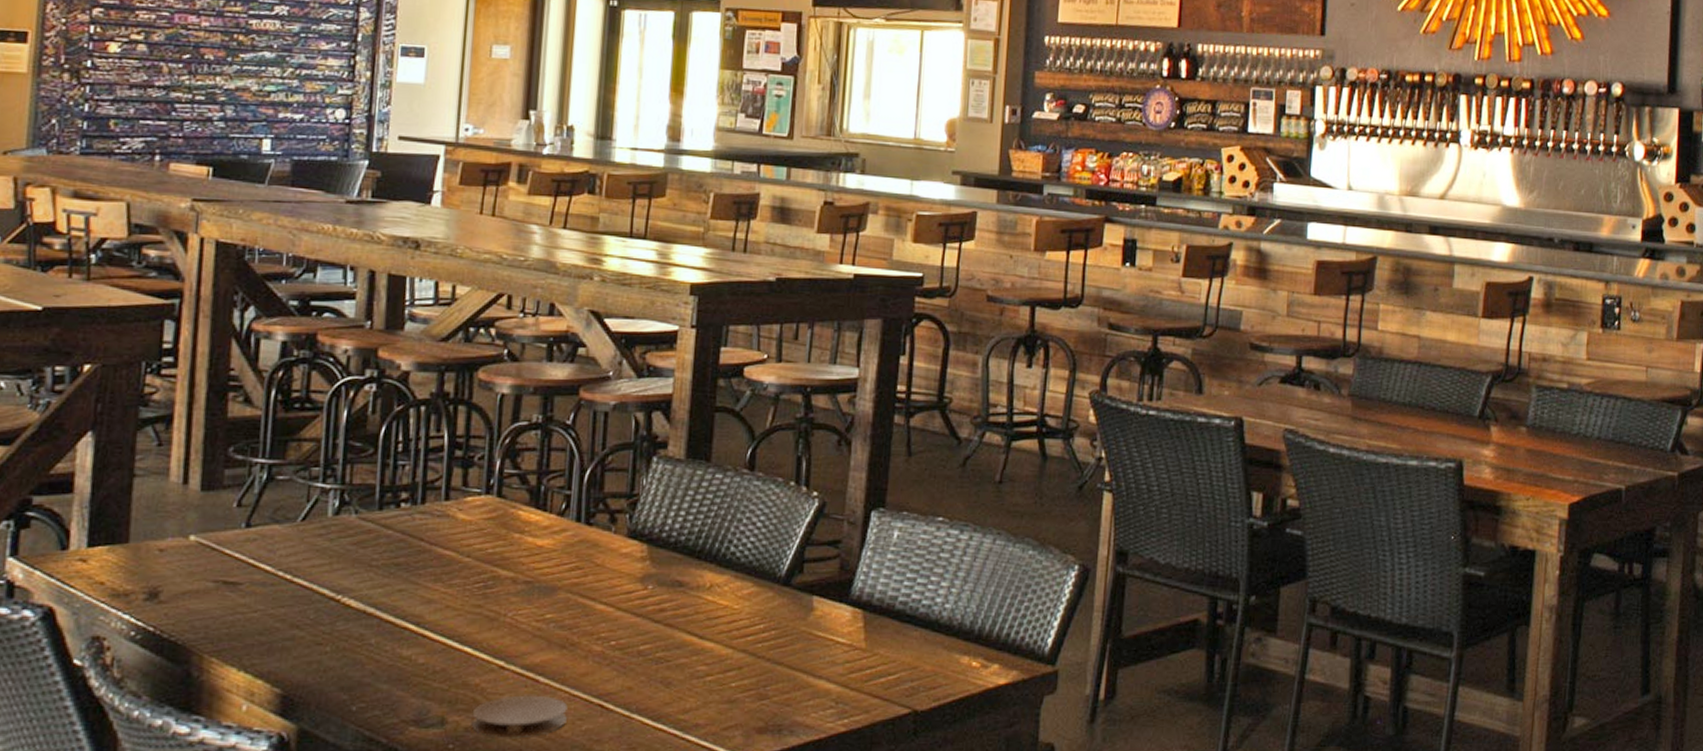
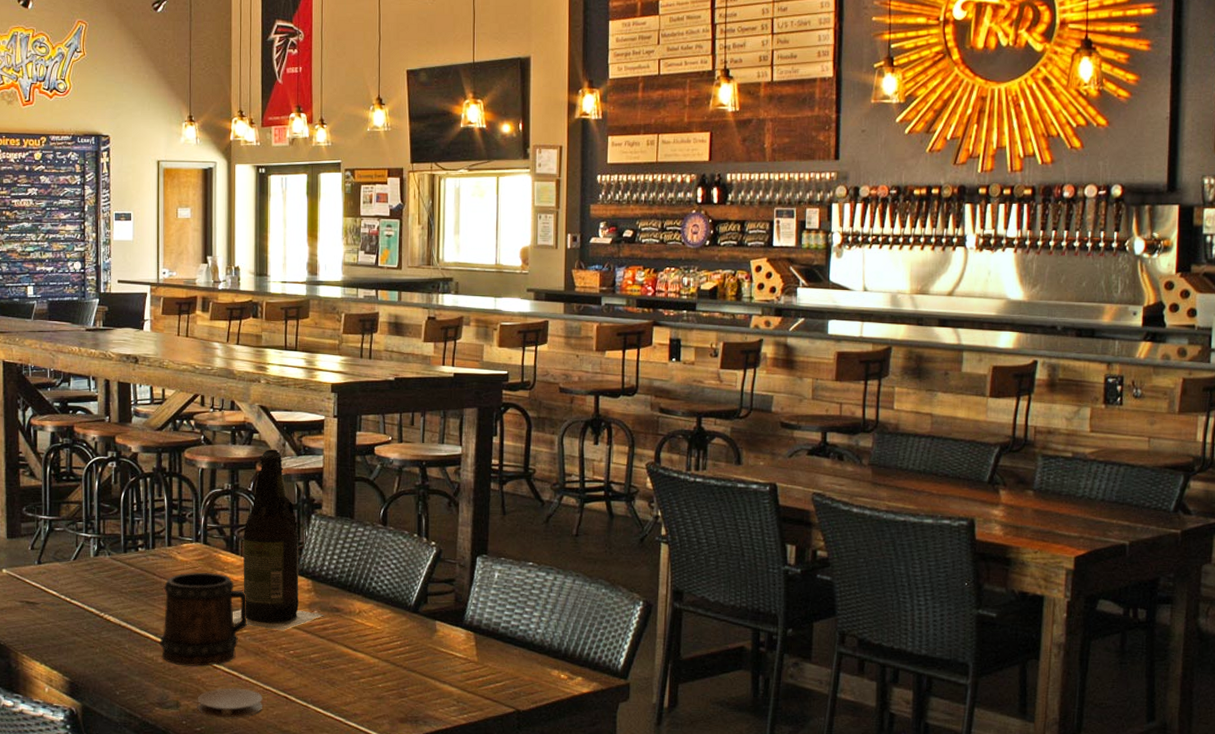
beer mug: none [422,536,555,667] -> present [159,572,247,666]
beer bottle: none [531,369,664,615] -> present [232,449,326,631]

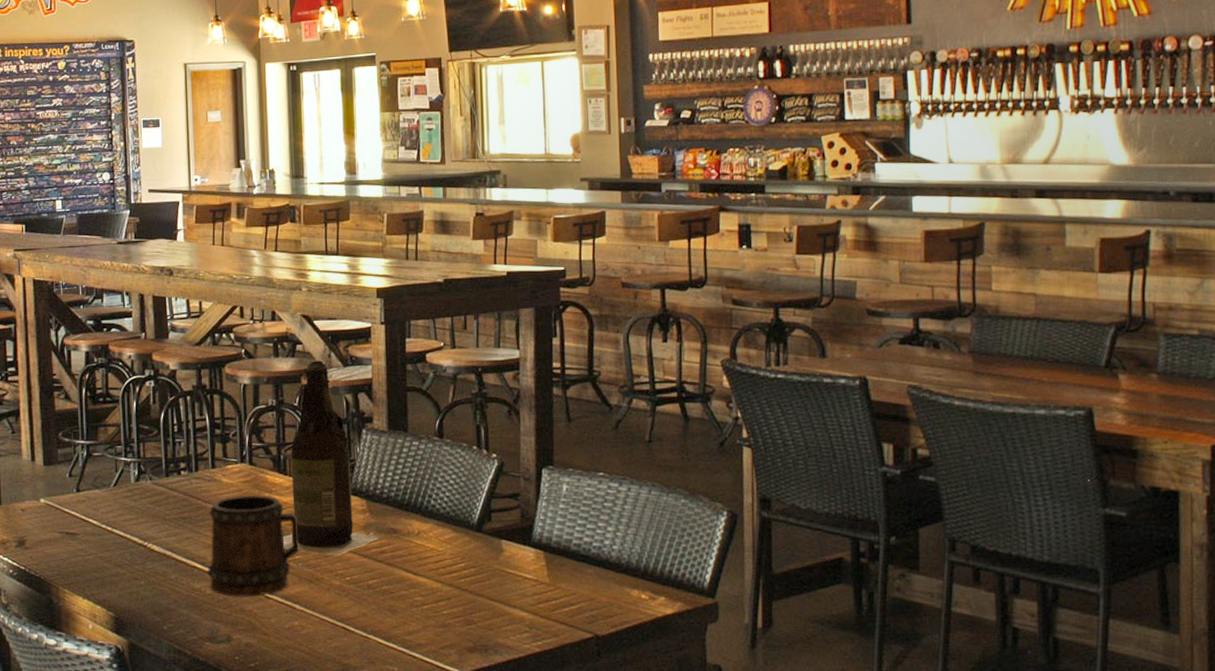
coaster: present [197,688,262,718] -> none [249,619,320,652]

